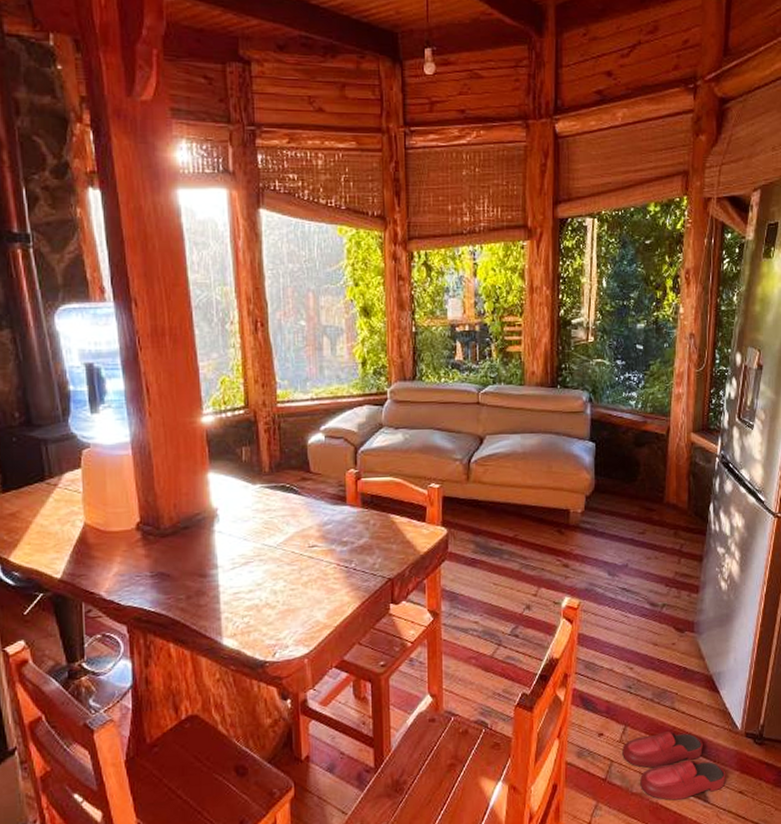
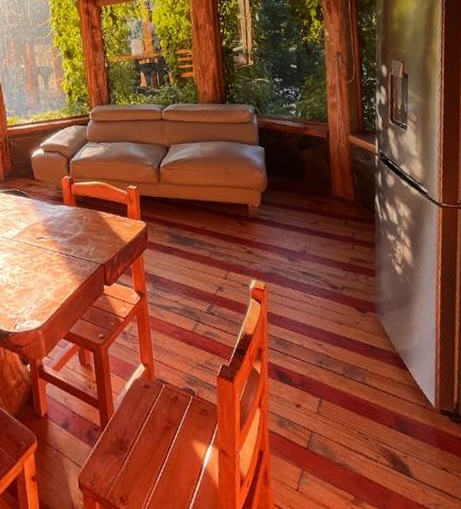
slippers: present [622,730,726,801] -> none [320,404,427,473]

